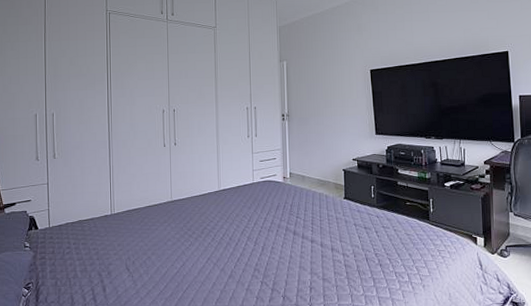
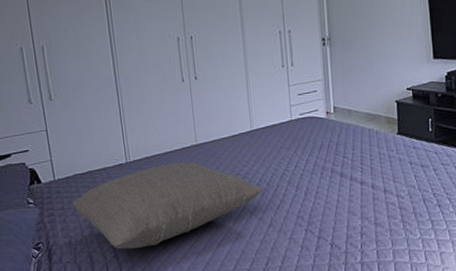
pillow: none [61,216,226,292] -> present [71,162,263,249]

